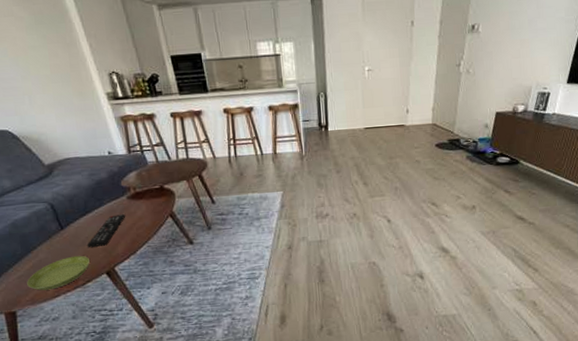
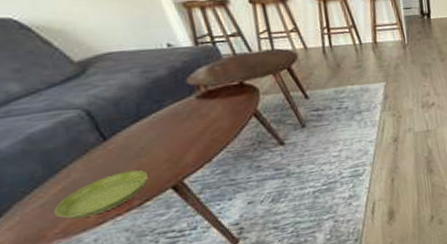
remote control: present [86,214,126,248] -> none [142,117,196,161]

